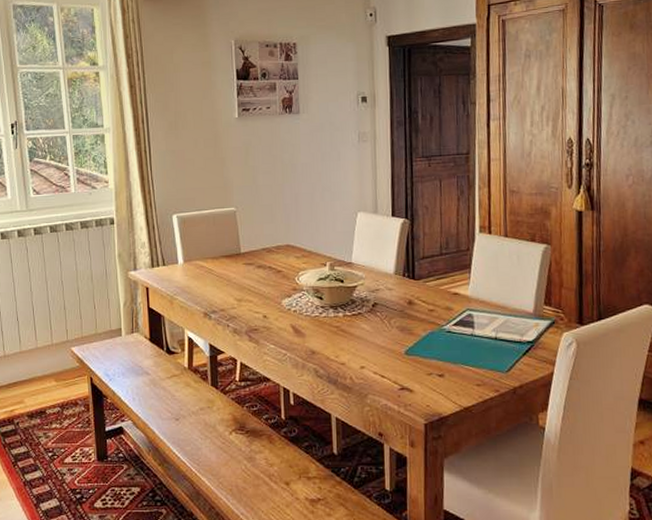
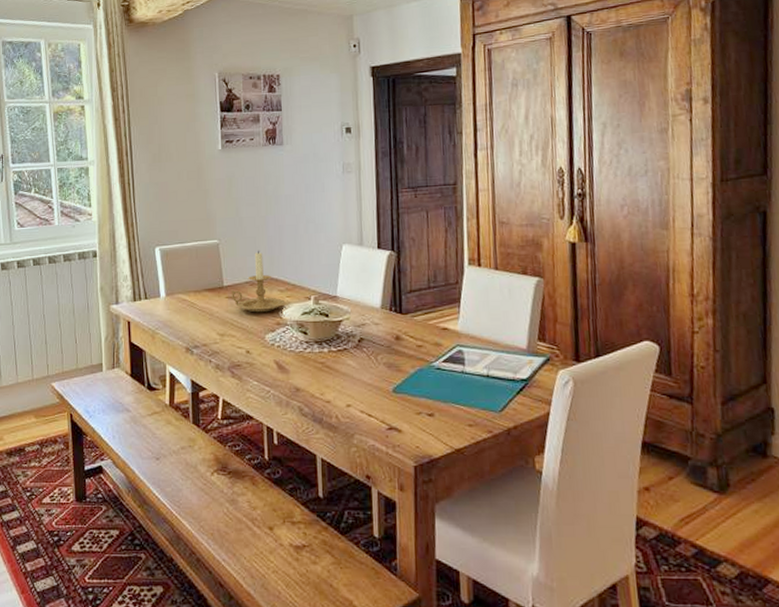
candle holder: none [247,217,302,279] -> present [230,250,286,313]

